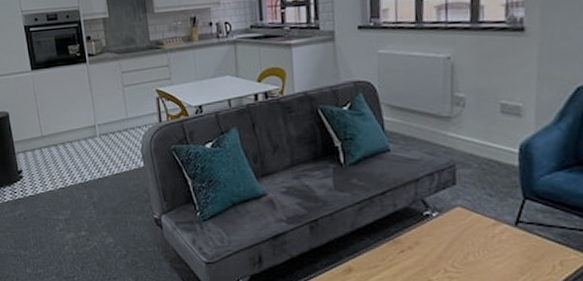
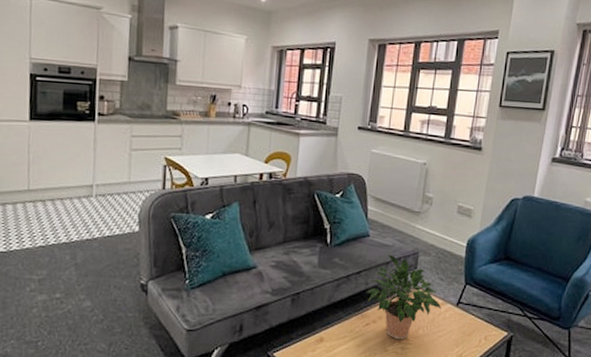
potted plant: none [395,170,495,268] -> present [366,255,442,340]

